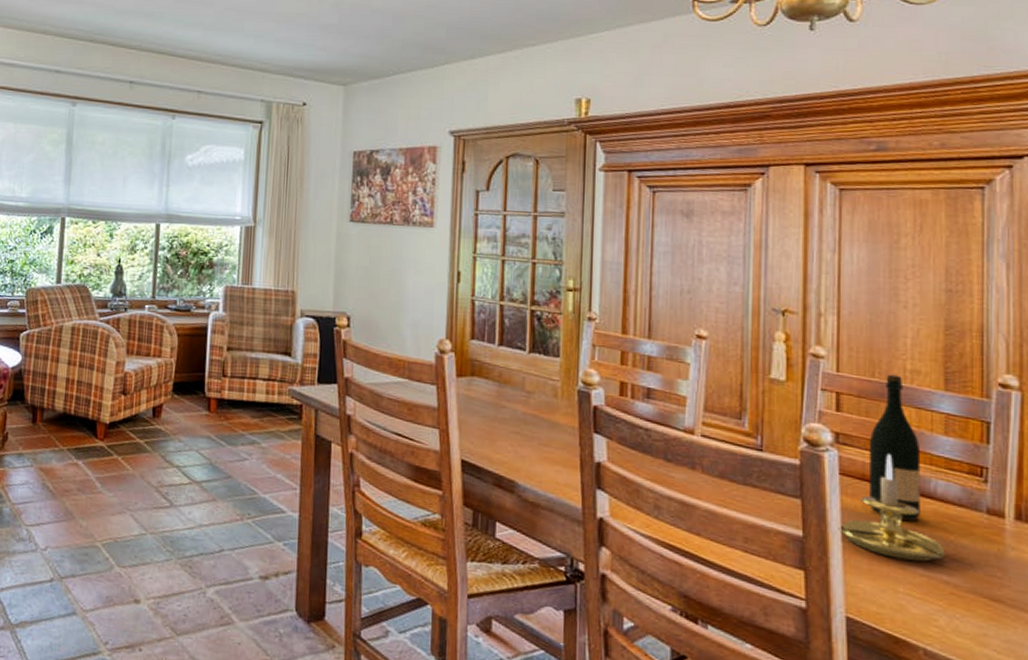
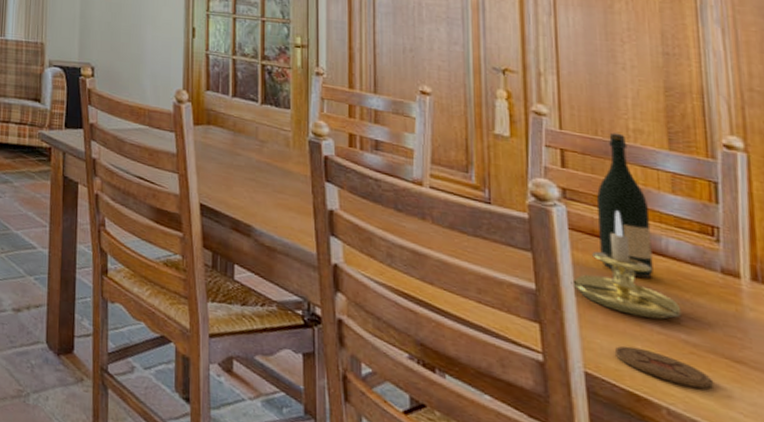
coaster: none [876,589,970,628] -> present [614,345,713,389]

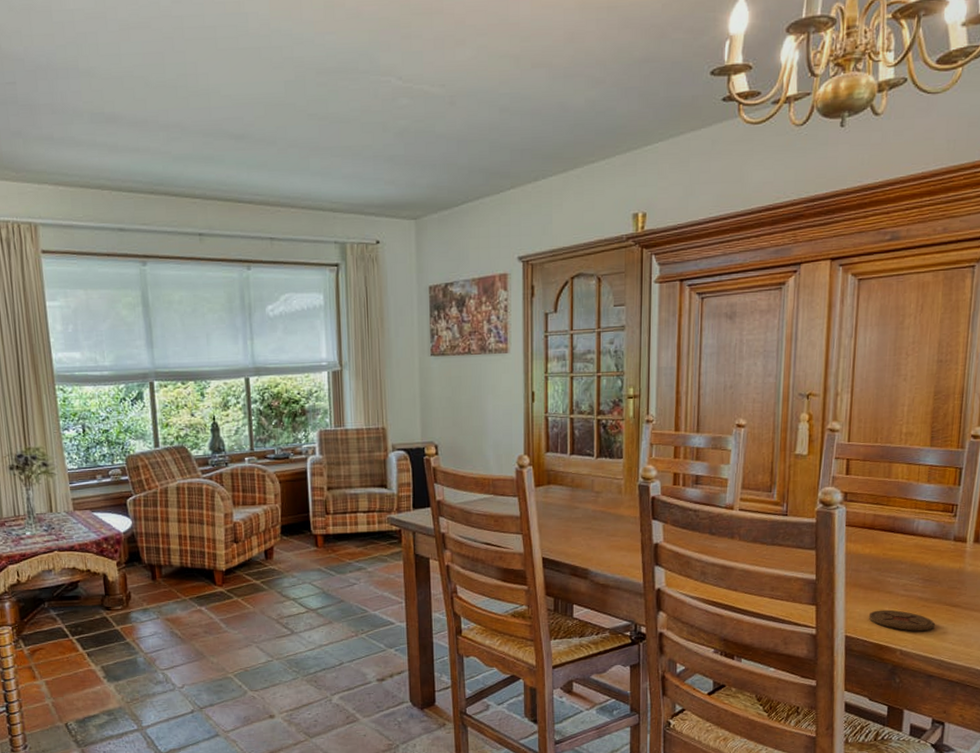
candle holder: present [571,210,682,320] -> none [843,504,921,586]
wine bottle: present [596,132,653,279] -> none [868,438,909,556]

